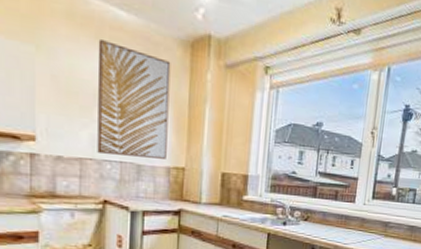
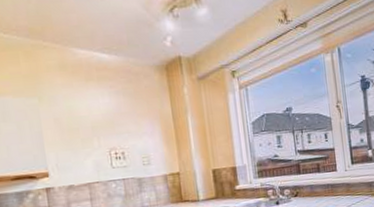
wall art: present [97,39,171,159] -> none [88,80,162,176]

